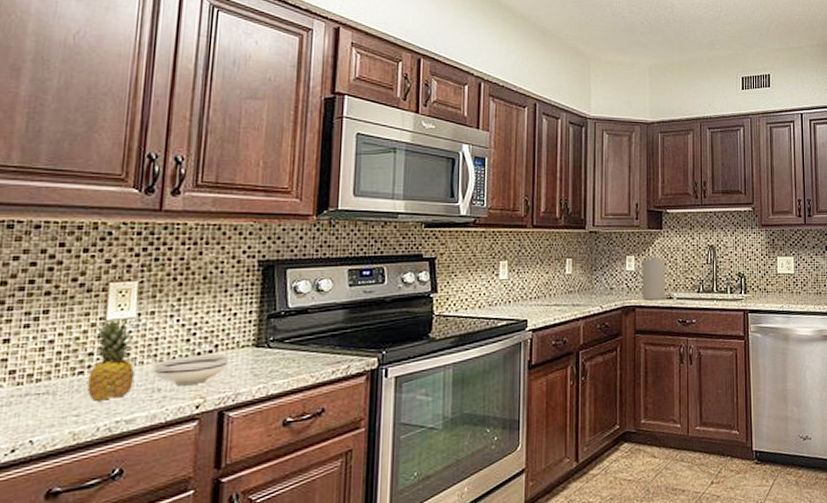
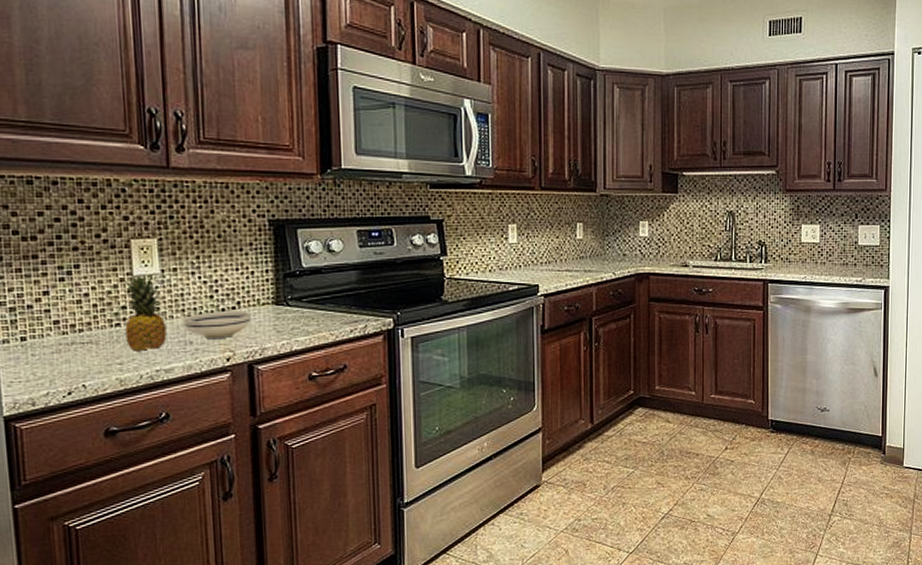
paper towel holder: present [642,257,665,301] -> none [656,222,680,268]

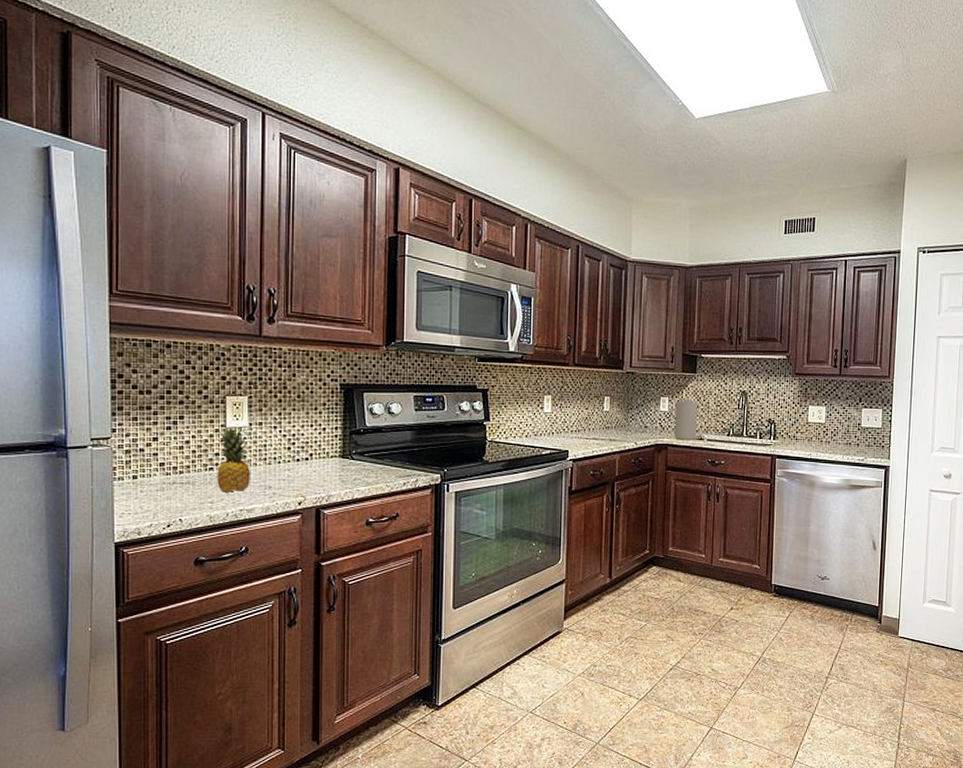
bowl: present [184,311,252,340] -> none [265,461,321,486]
paper towel holder: none [656,222,680,268] -> present [674,399,697,441]

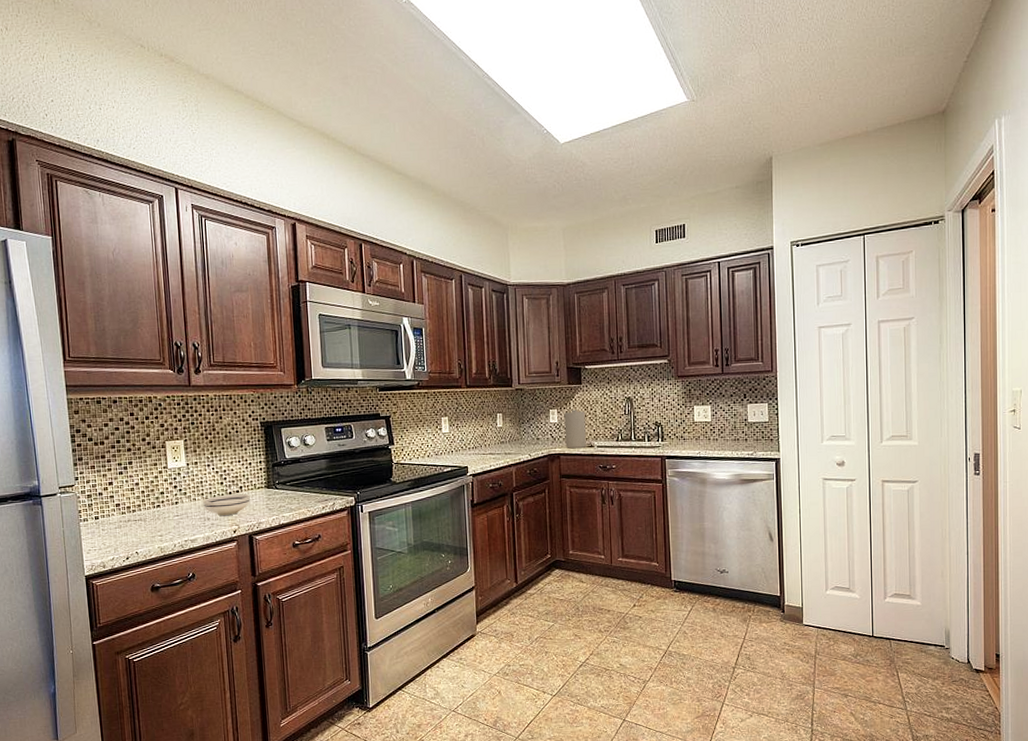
fruit: present [217,426,250,492] -> none [163,467,192,526]
bowl: none [265,461,321,486] -> present [203,494,250,517]

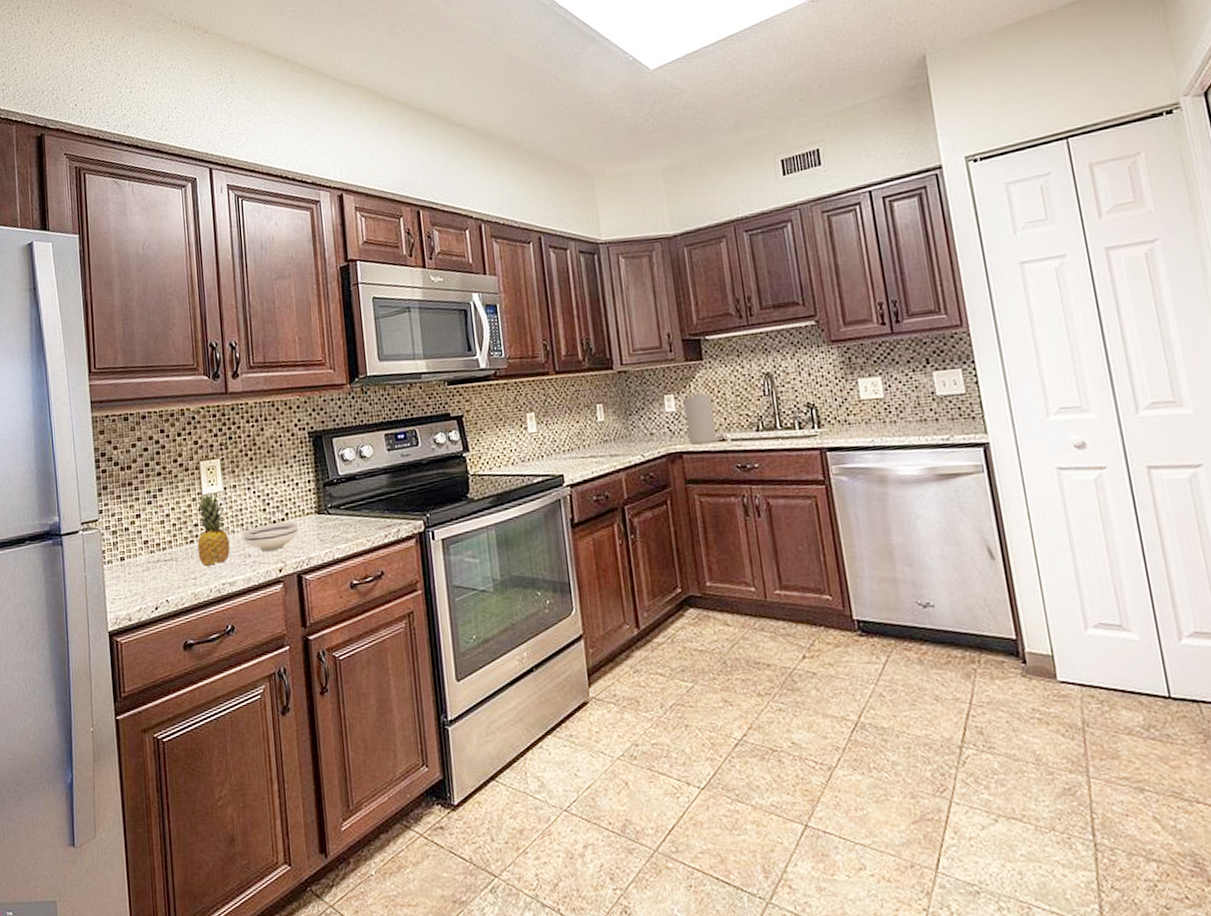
fruit: none [163,467,192,526] -> present [196,493,230,566]

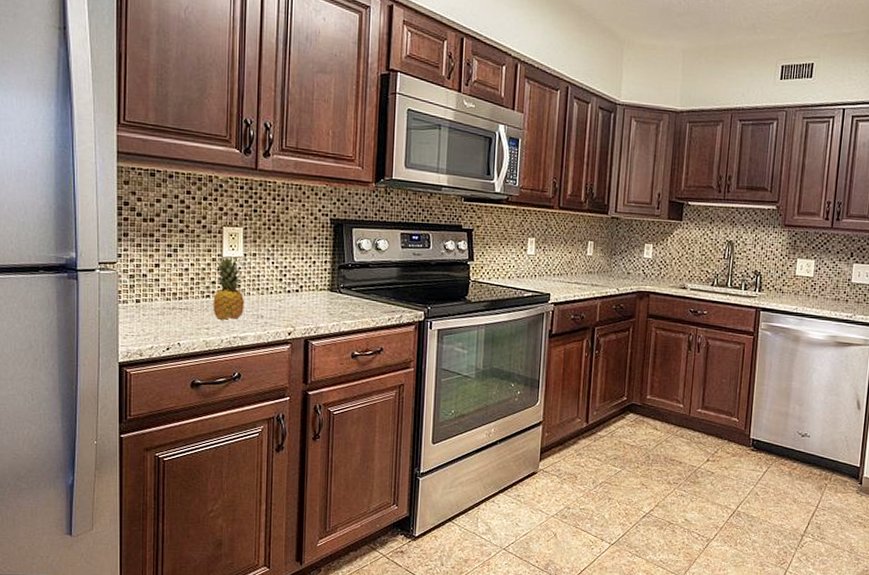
bowl: present [243,522,298,552] -> none [258,292,310,316]
paper towel holder: present [683,393,717,445] -> none [657,247,682,289]

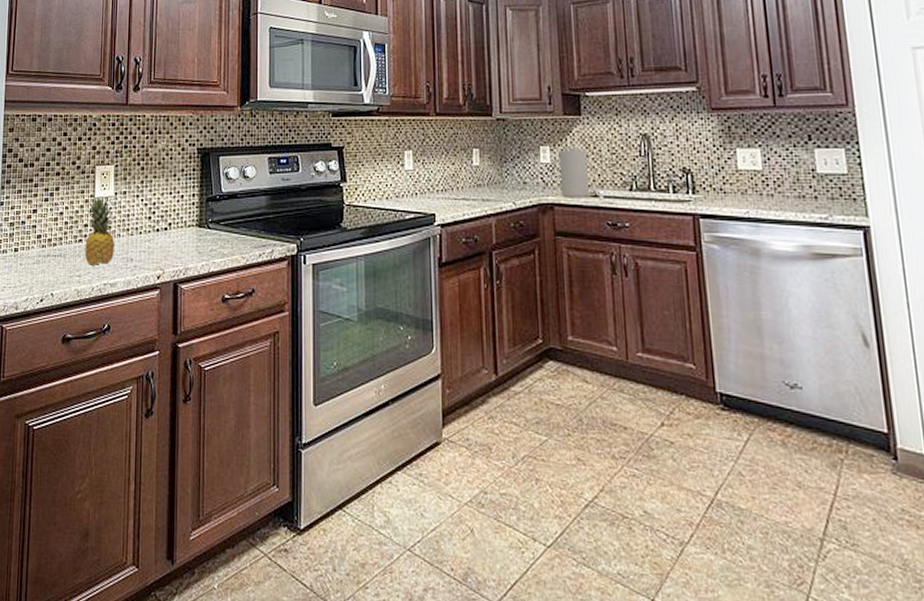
paper towel holder: none [657,247,682,289] -> present [558,147,589,198]

